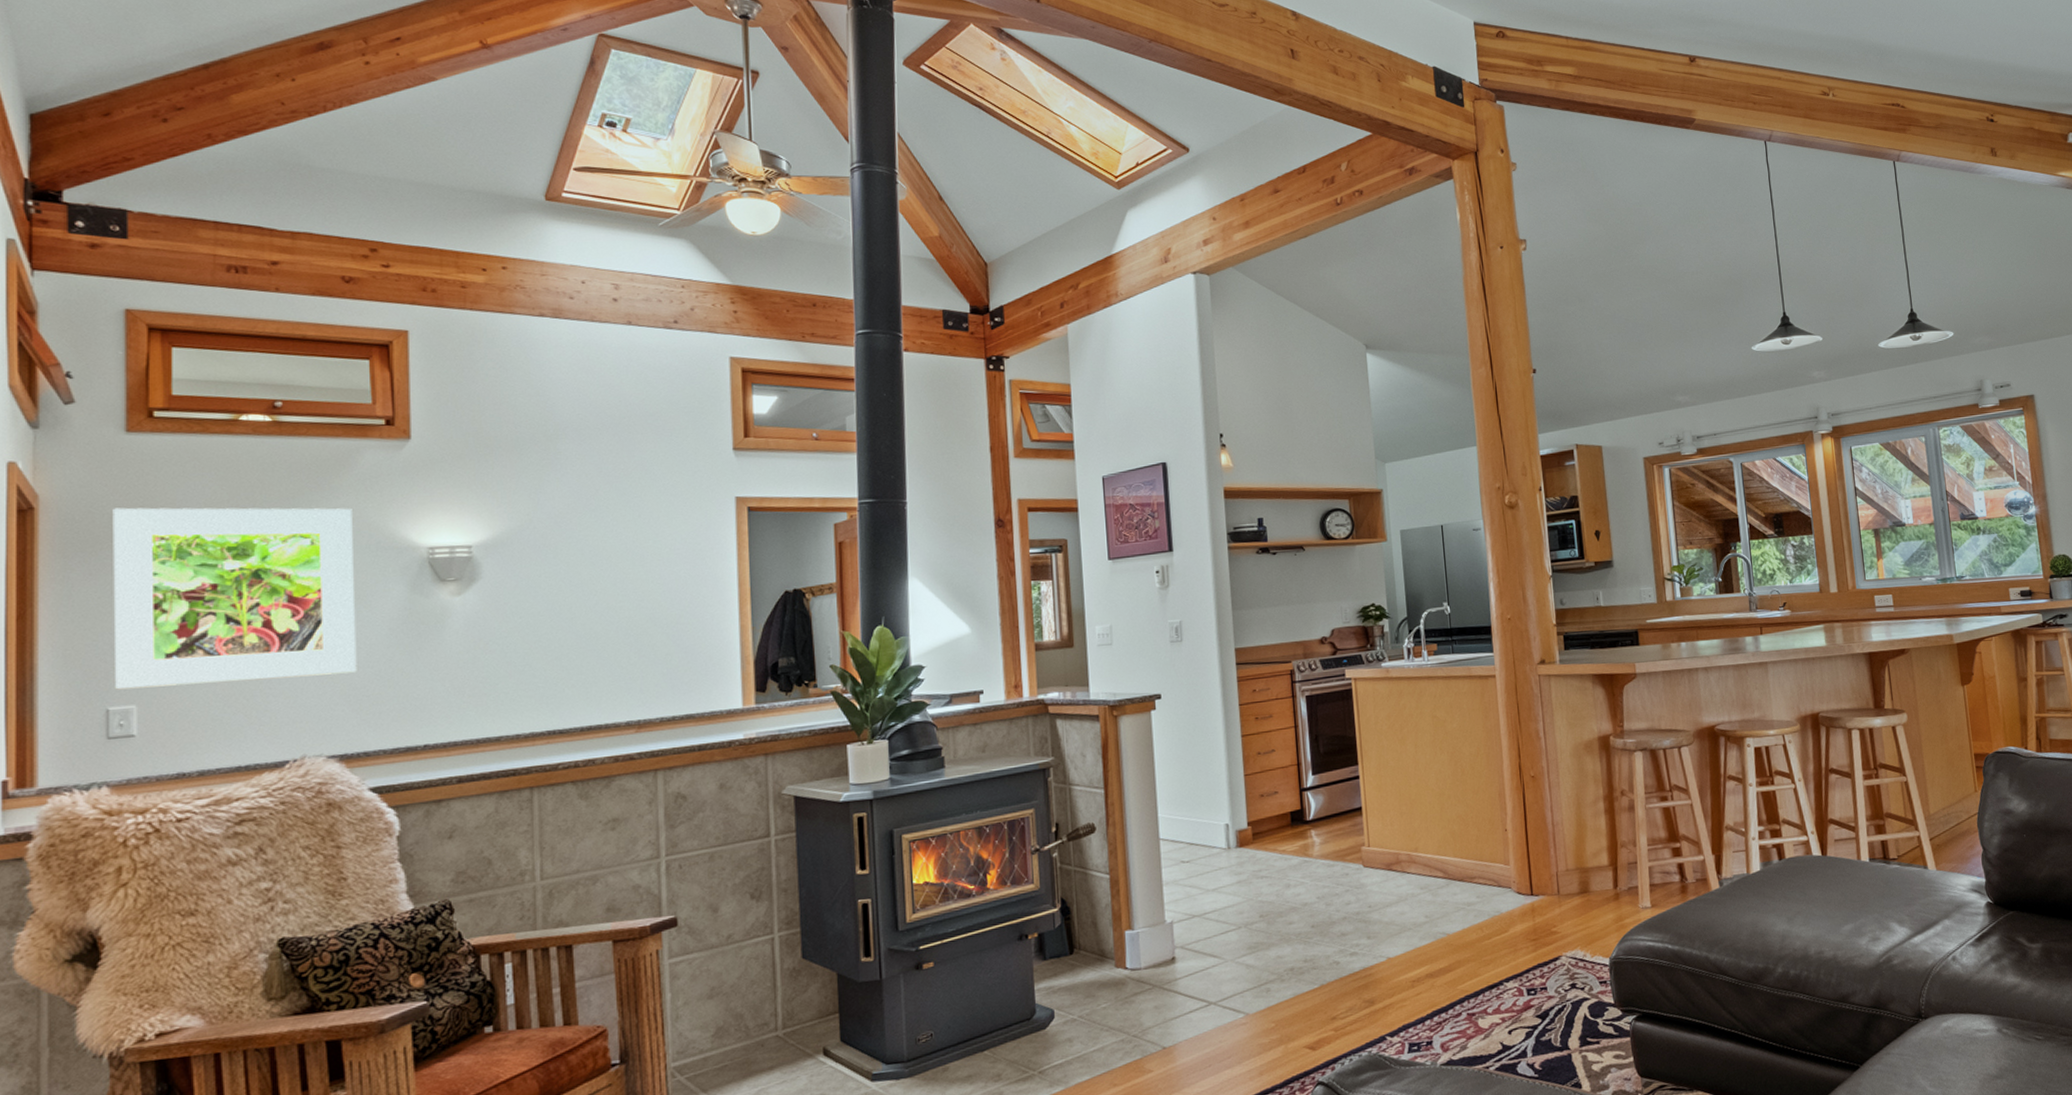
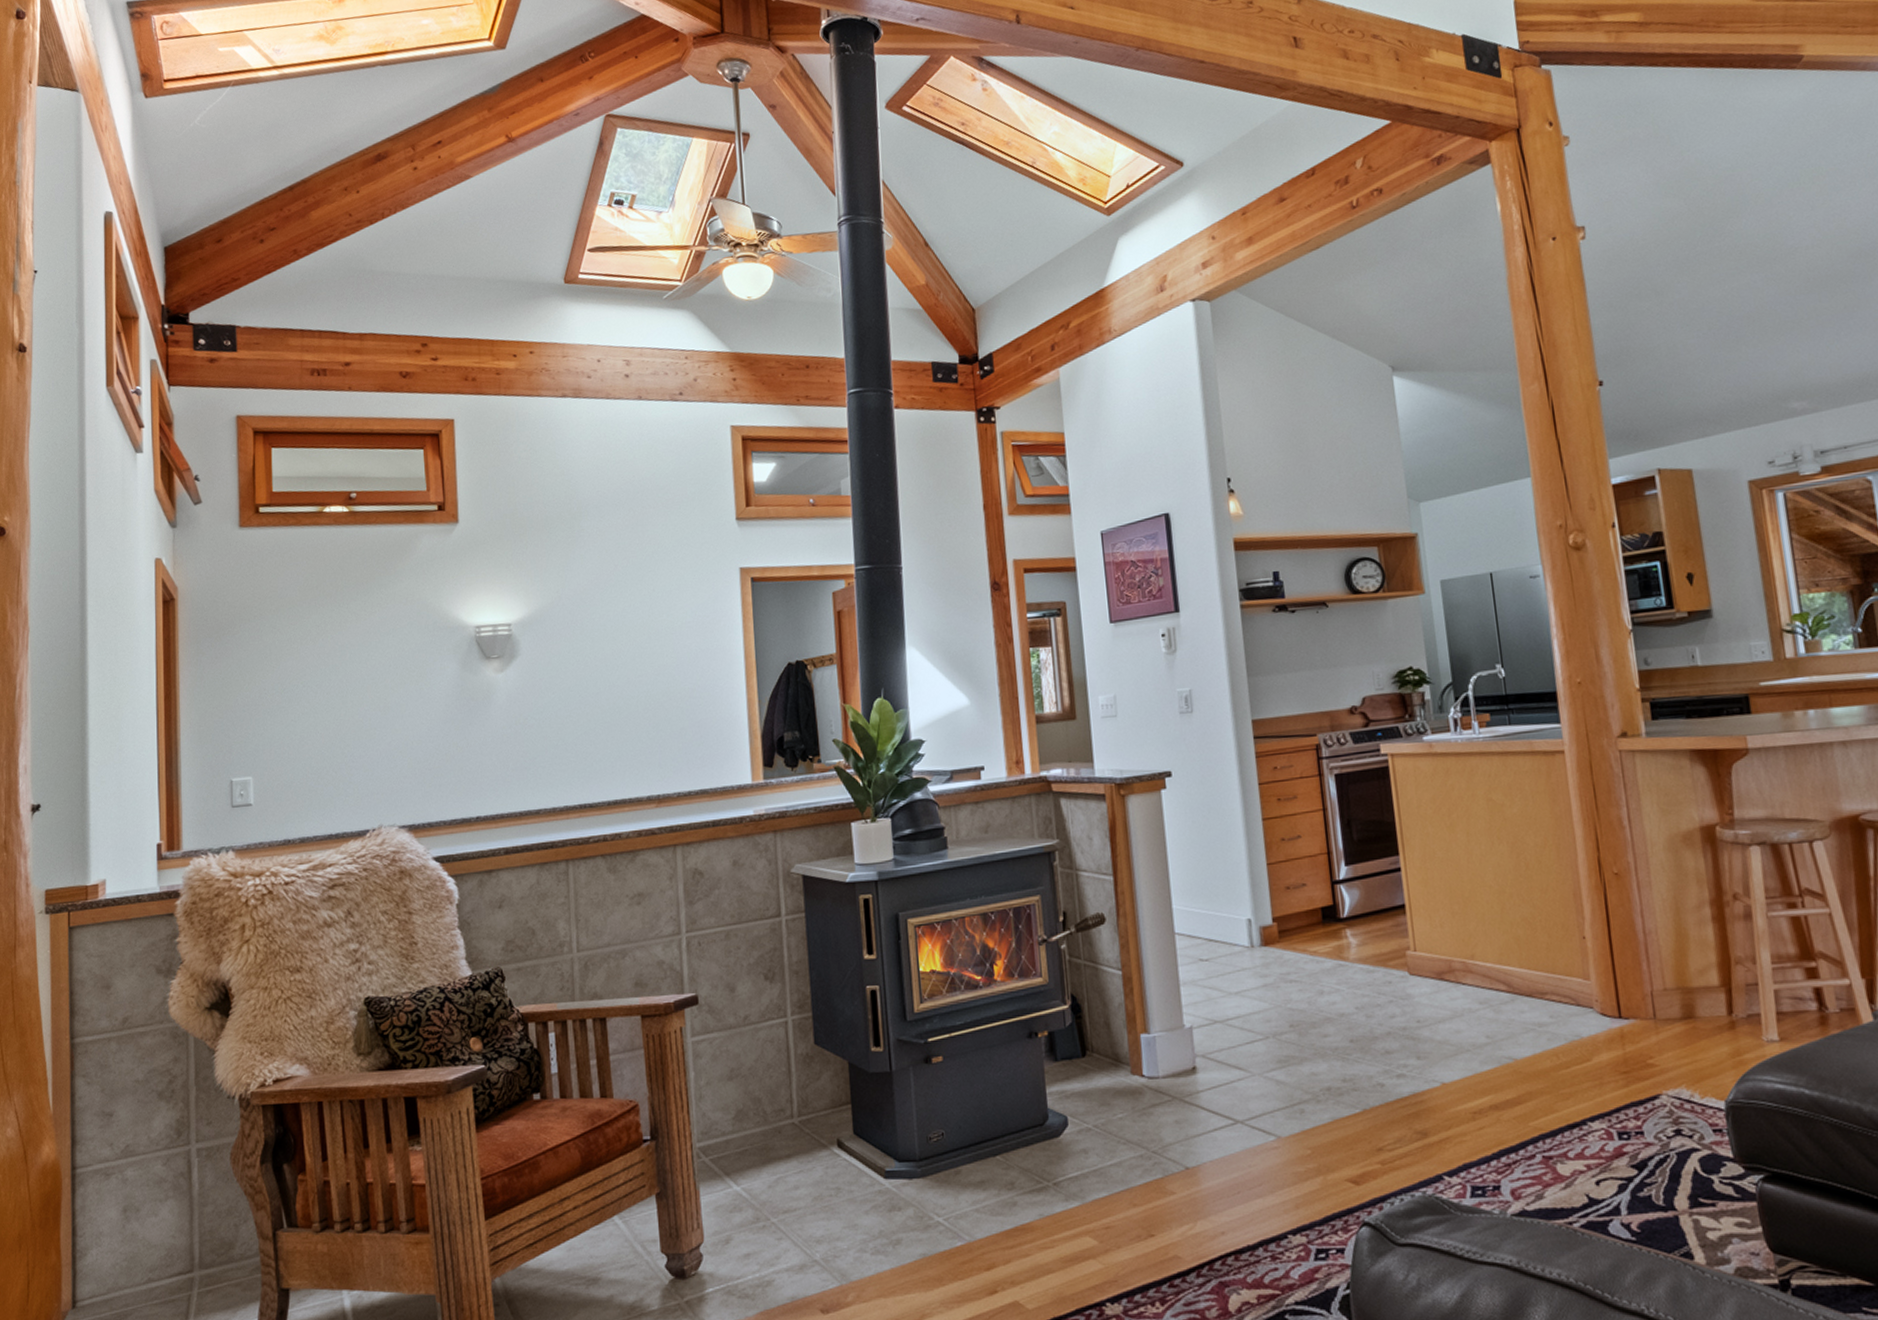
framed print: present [112,507,357,690] -> none [231,590,421,763]

